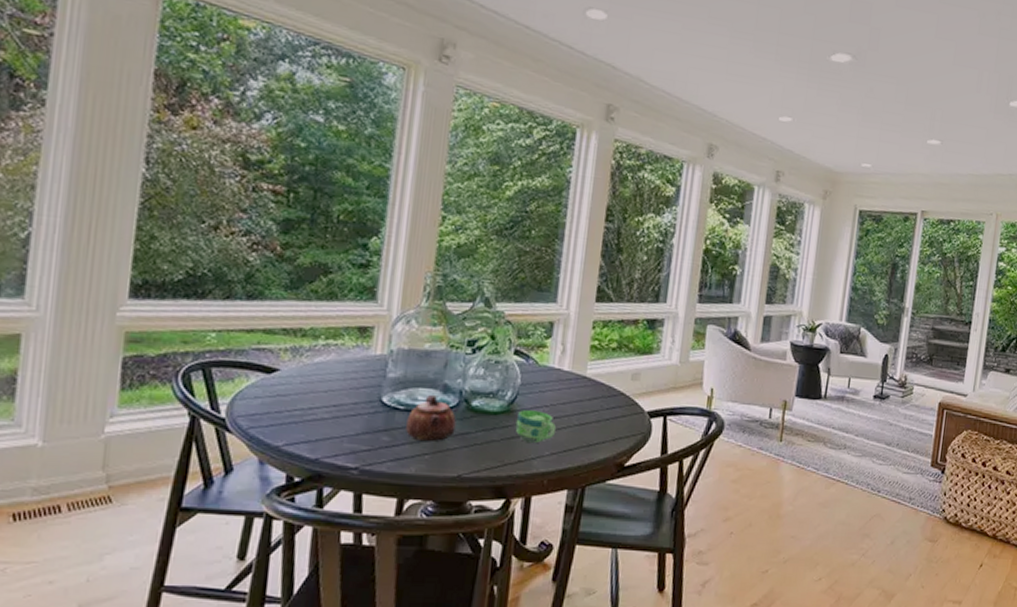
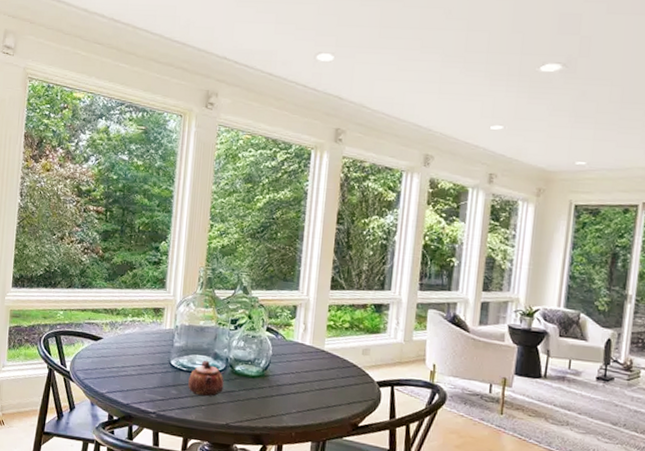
cup: present [515,410,557,443] -> none [269,375,301,402]

